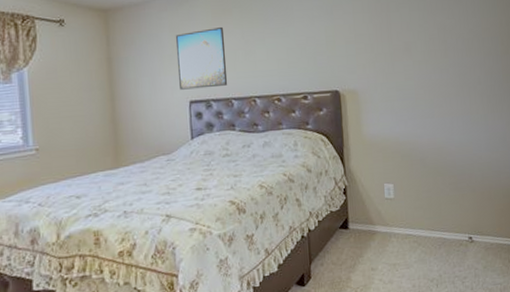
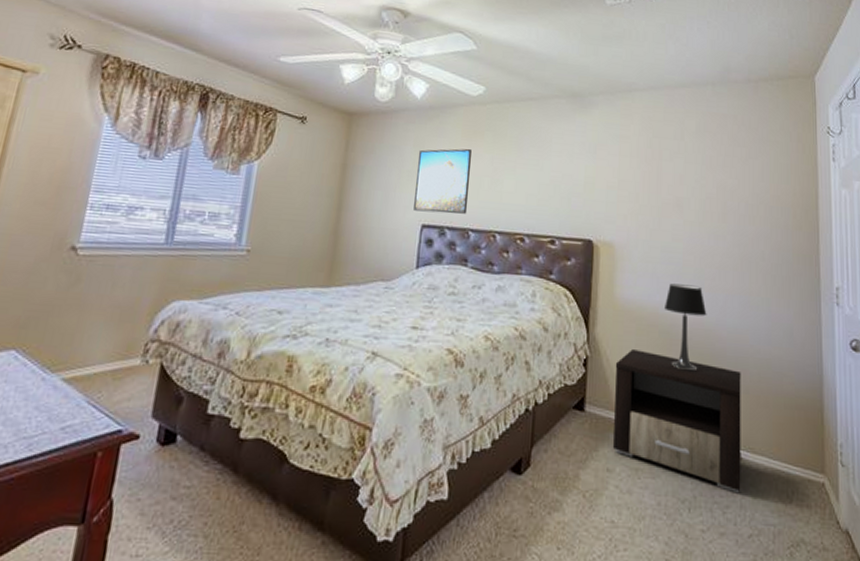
nightstand: none [369,173,474,267] -> present [613,349,741,494]
table lamp: none [404,114,438,183] -> present [665,283,707,372]

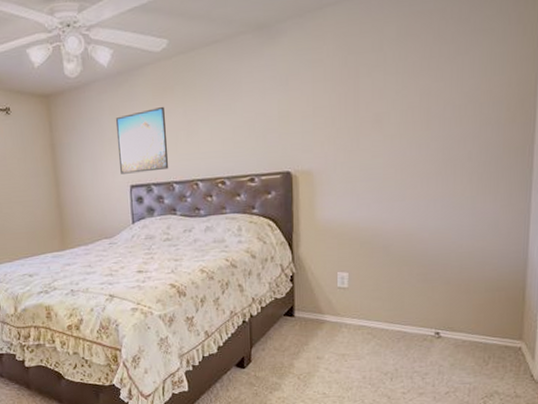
nightstand: present [613,349,741,494] -> none [319,261,442,364]
table lamp: present [665,283,707,372] -> none [365,196,408,273]

